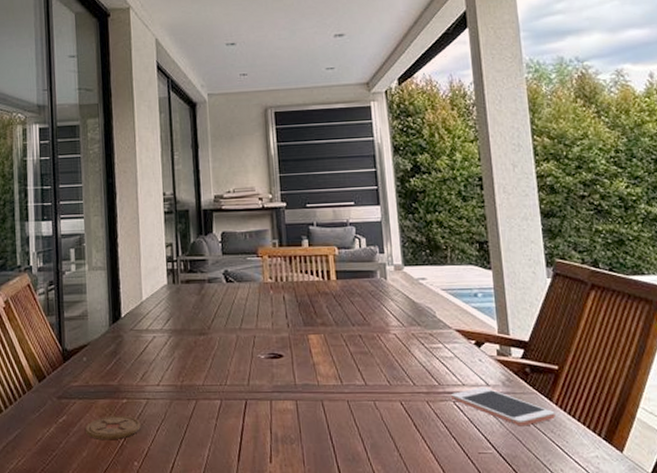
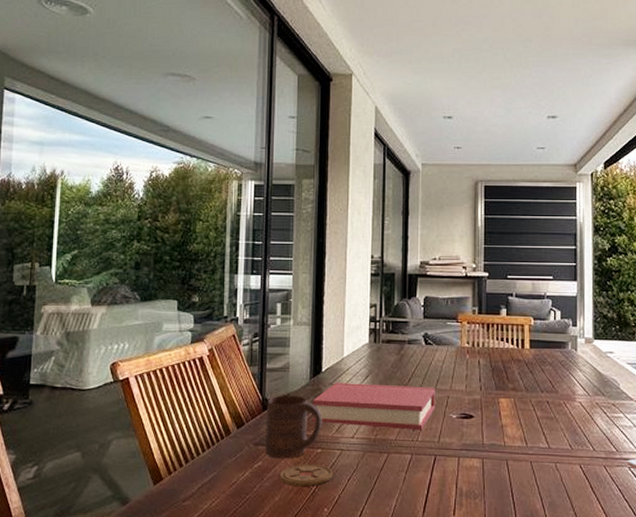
cup: none [67,344,126,412] -> present [265,395,322,459]
hardback book: none [114,327,242,374] -> present [312,383,435,430]

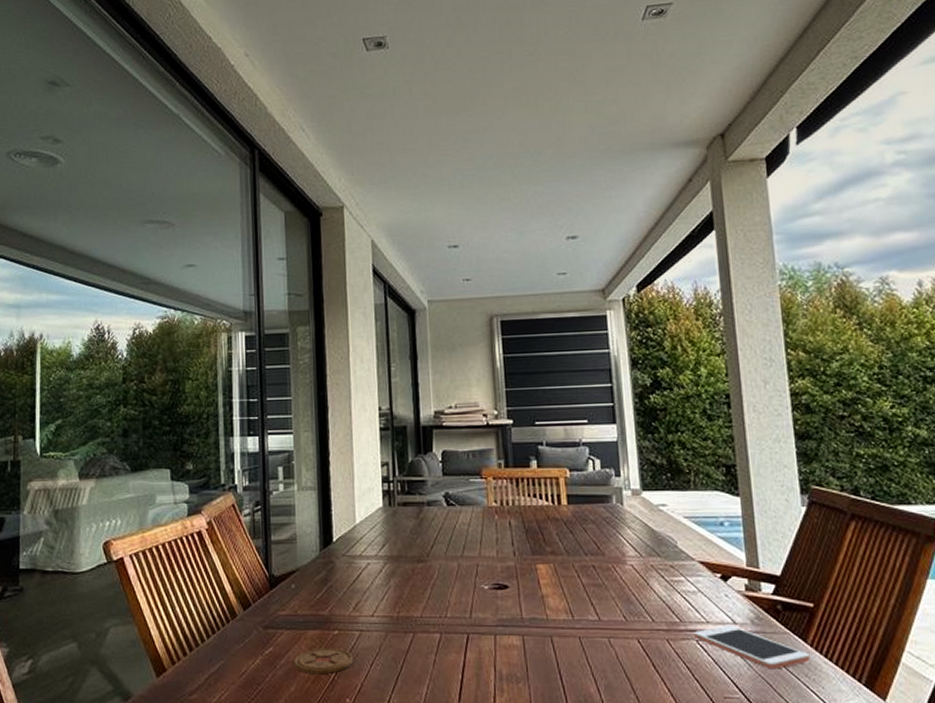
cup: present [265,395,322,459] -> none [274,570,337,643]
hardback book: present [312,383,435,430] -> none [325,553,464,605]

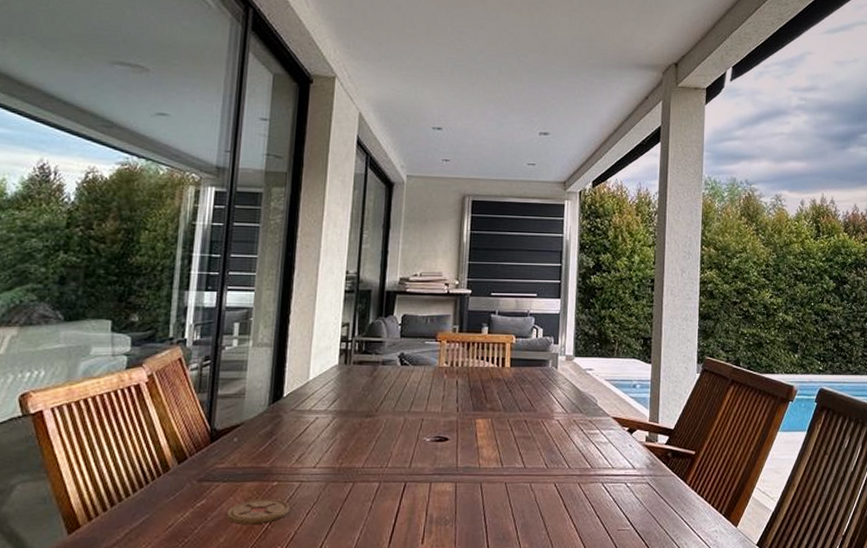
cell phone: present [693,624,810,669] -> none [600,469,687,505]

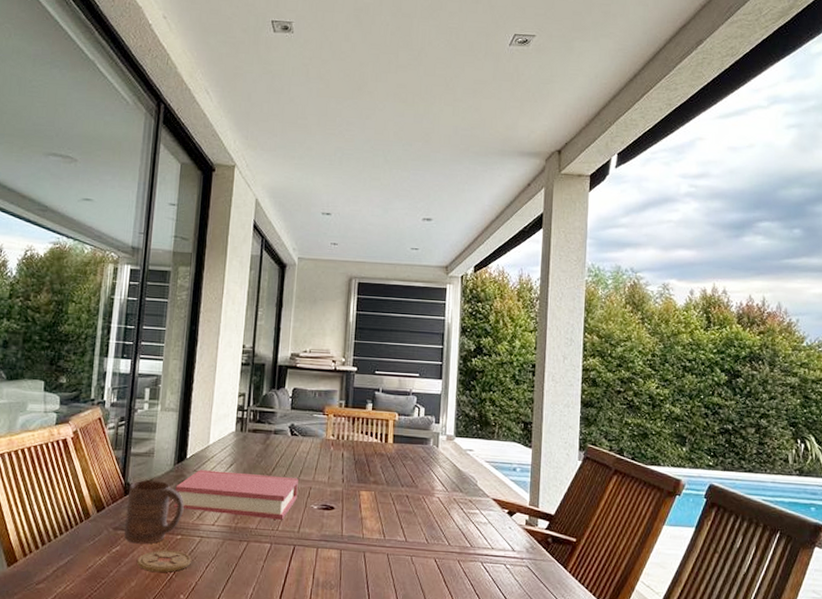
cup: none [211,424,281,495] -> present [124,480,184,544]
hardback book: none [269,408,409,456] -> present [174,470,299,520]

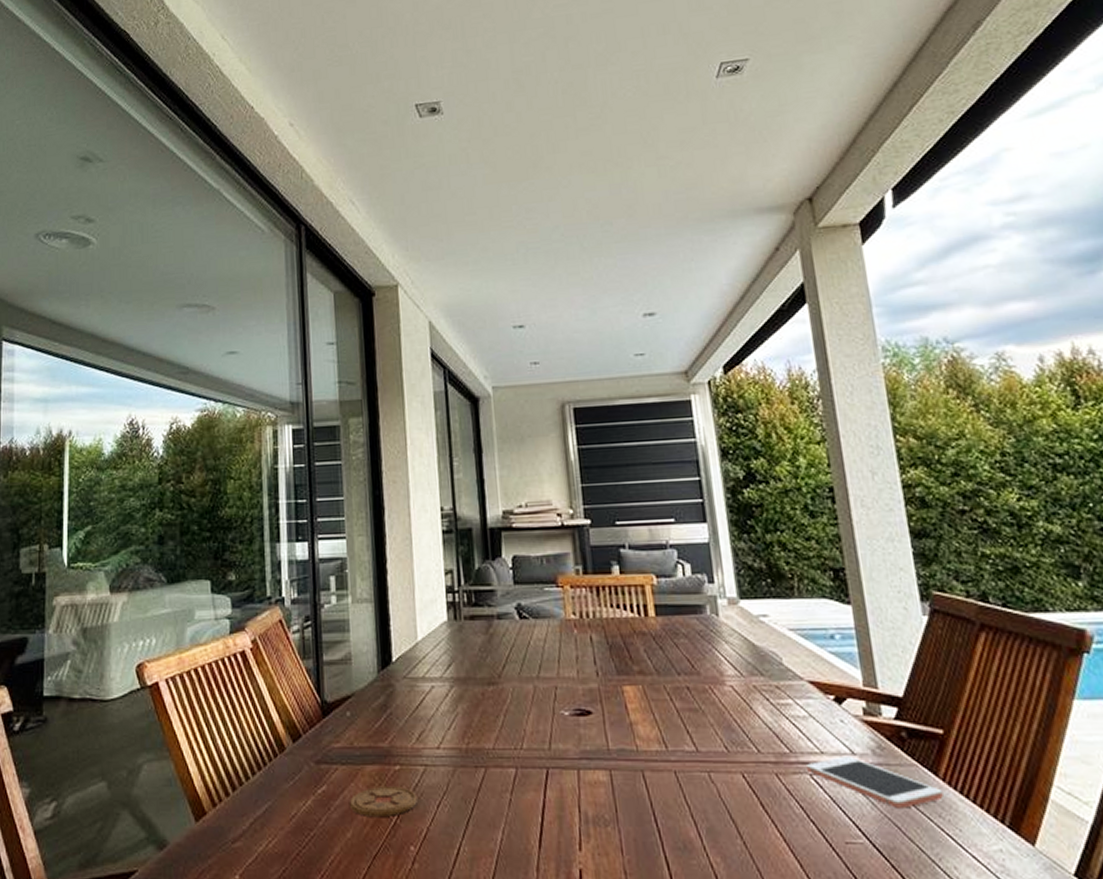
cup: present [124,480,184,544] -> none [327,695,398,781]
hardback book: present [174,470,299,520] -> none [384,674,541,735]
cell phone: none [479,551,568,590] -> present [805,755,944,809]

